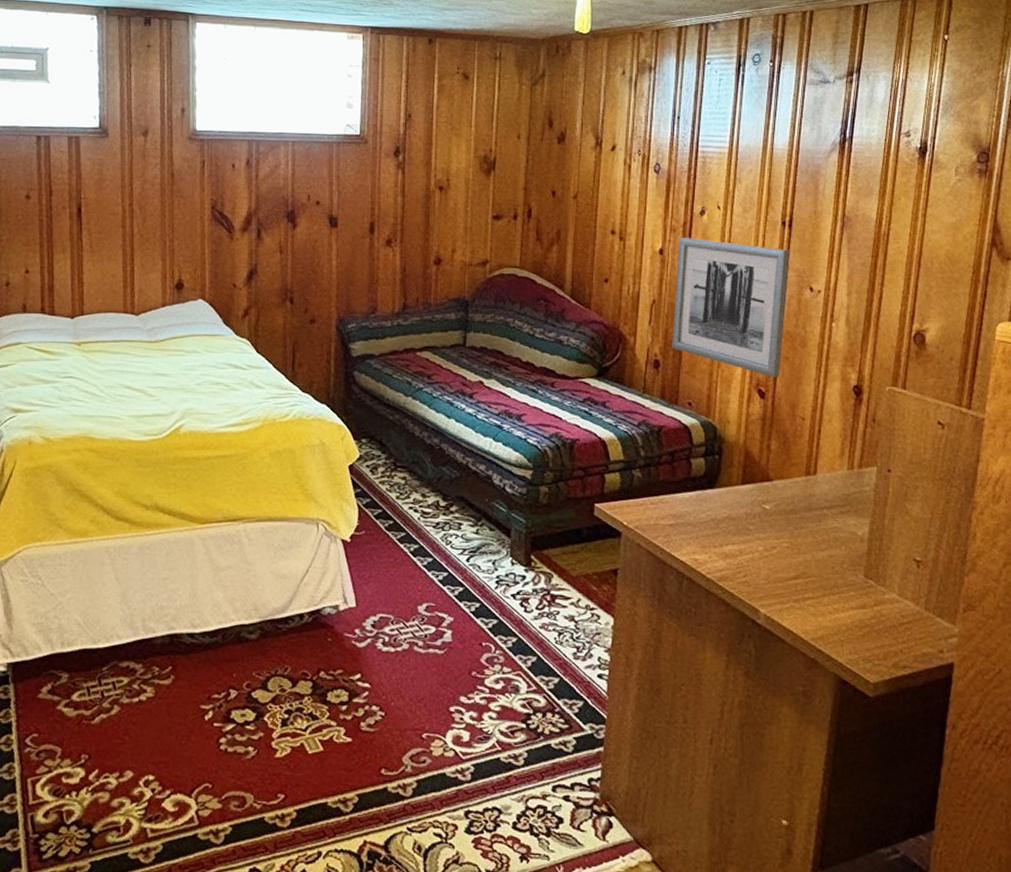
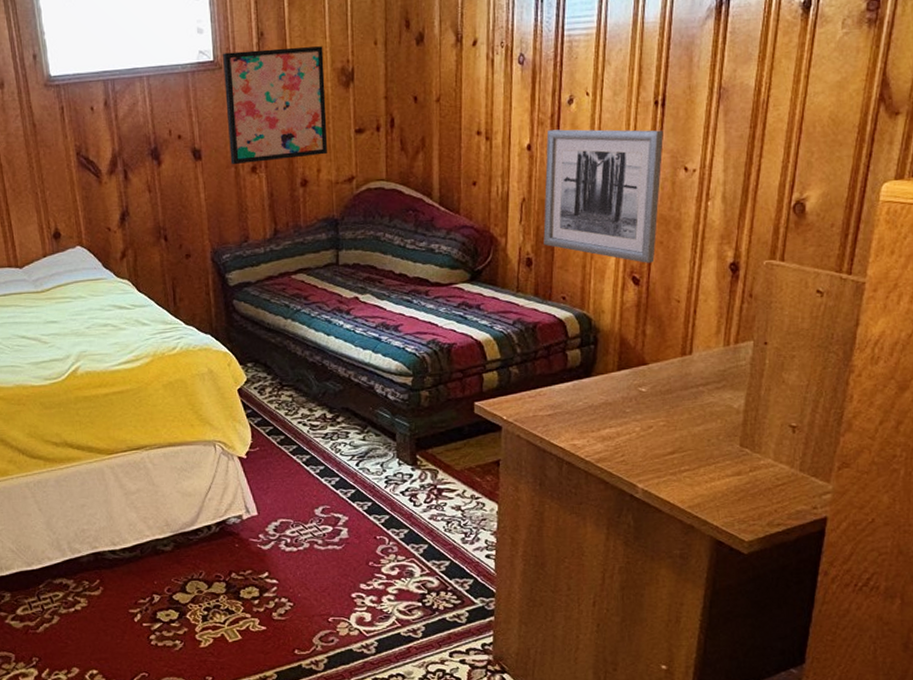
wall art: none [366,129,468,236] -> present [223,46,328,164]

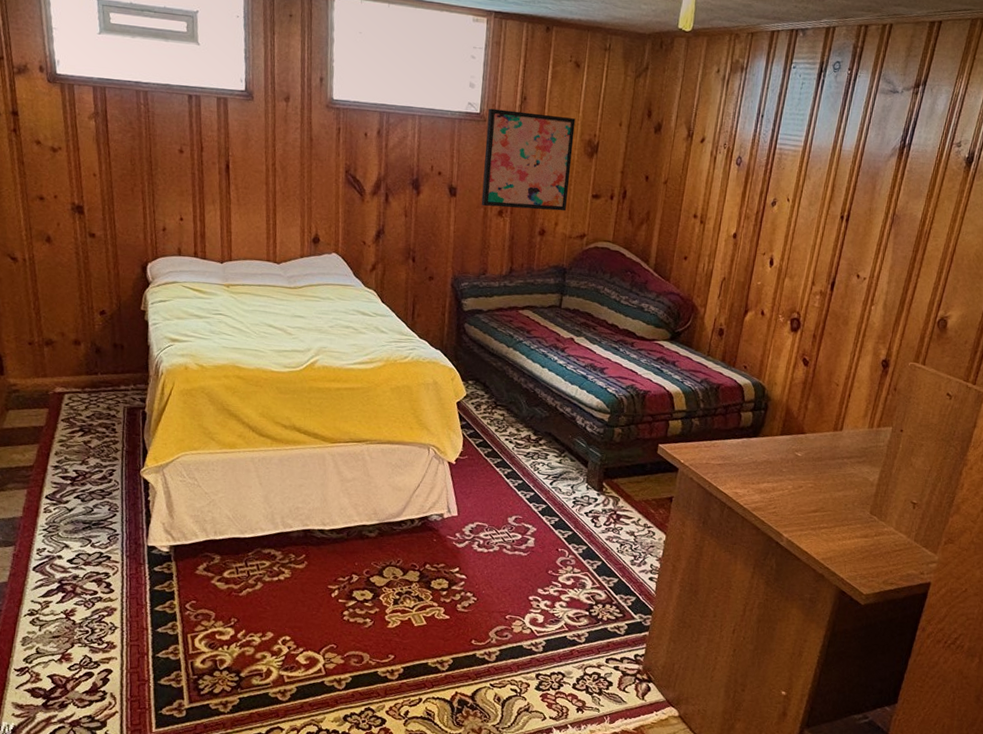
wall art: present [543,129,663,263] -> none [735,224,844,349]

